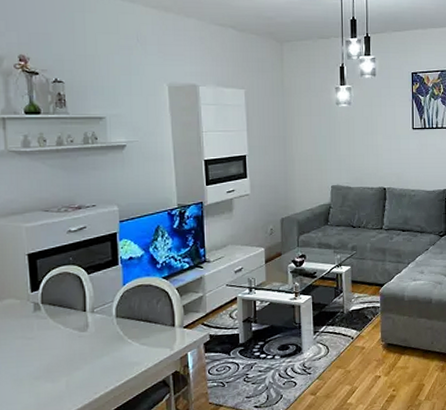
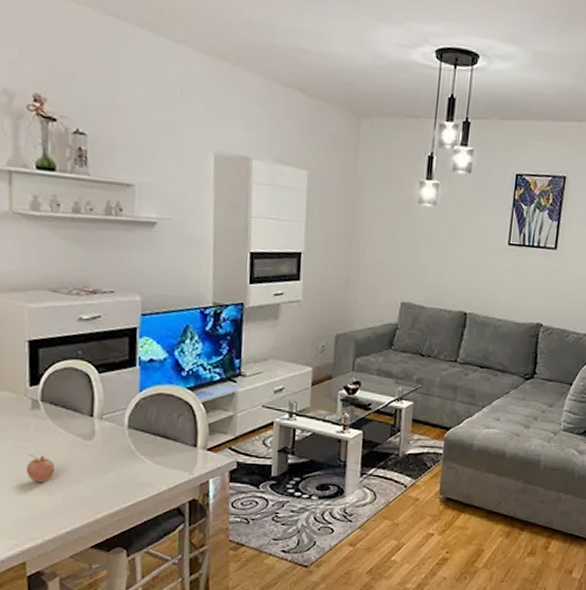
fruit: none [32,349,58,374] -> present [25,454,56,483]

